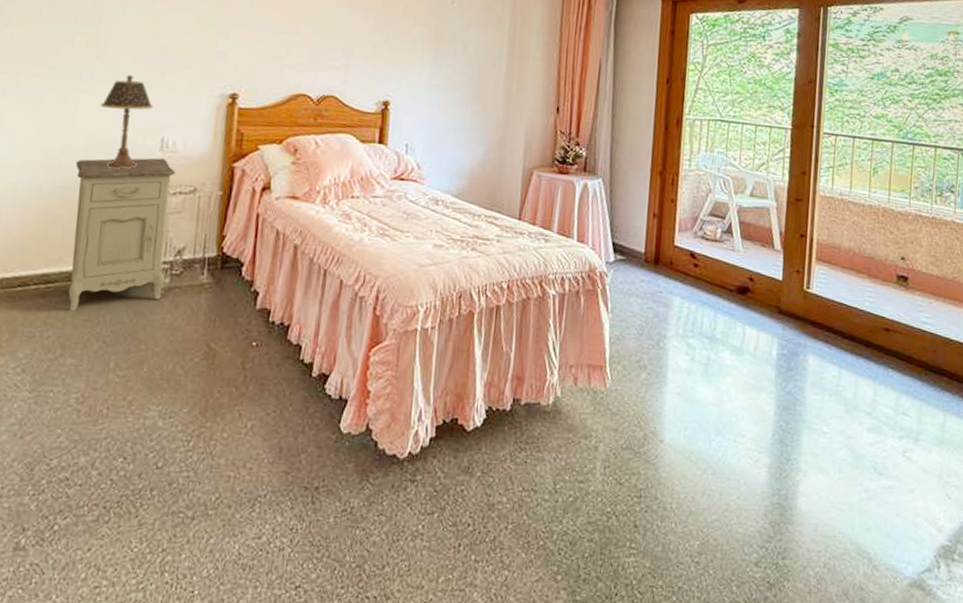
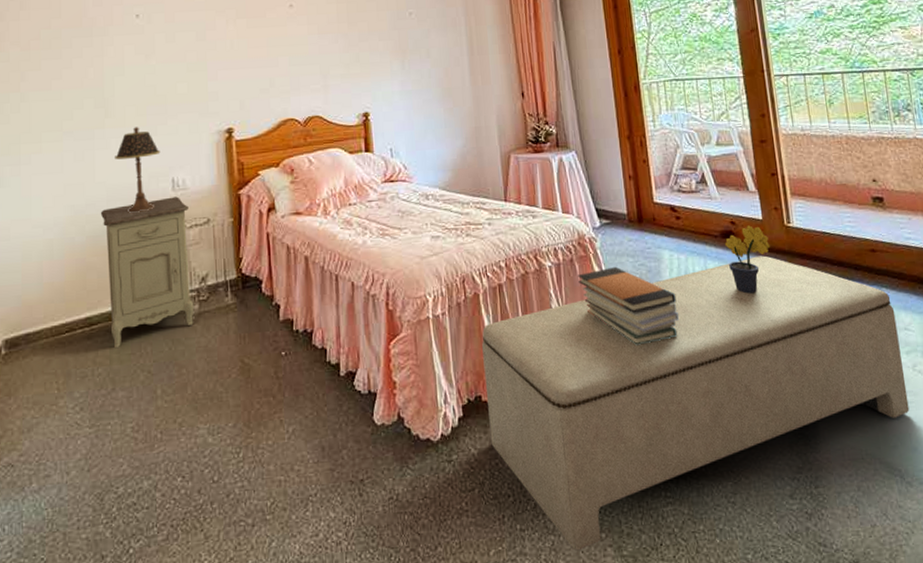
bench: none [459,317,896,590] -> present [482,255,910,551]
book stack: none [581,305,679,391] -> present [578,266,679,345]
potted flower: none [738,284,785,355] -> present [724,225,771,294]

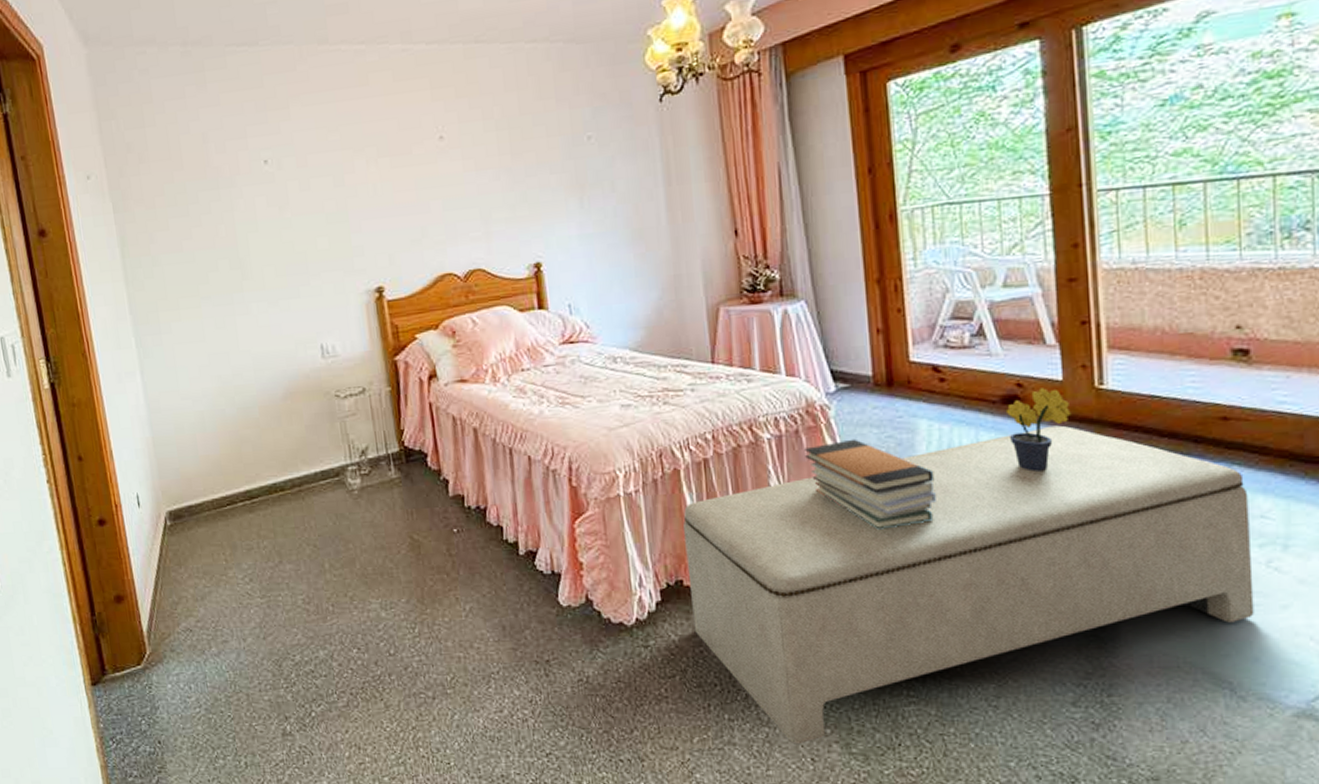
nightstand: present [100,196,194,349] -> none [248,364,357,522]
table lamp: present [115,127,161,213] -> none [257,289,306,383]

